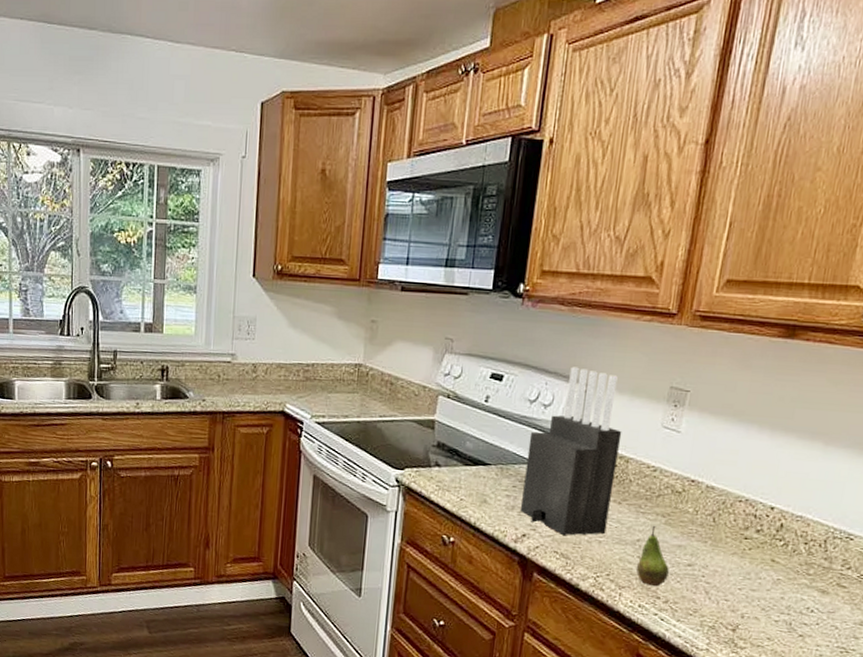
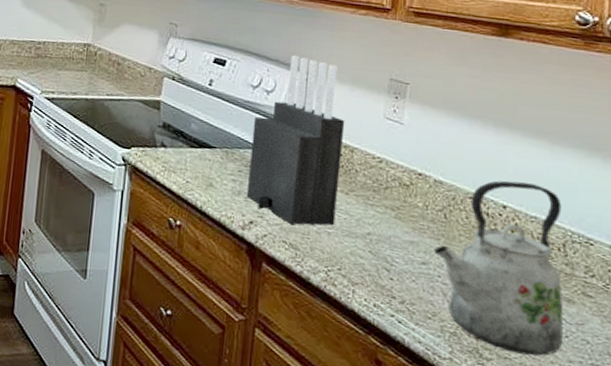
fruit: present [636,525,669,587] -> none [369,218,403,286]
kettle: none [699,483,828,643] -> present [433,180,564,356]

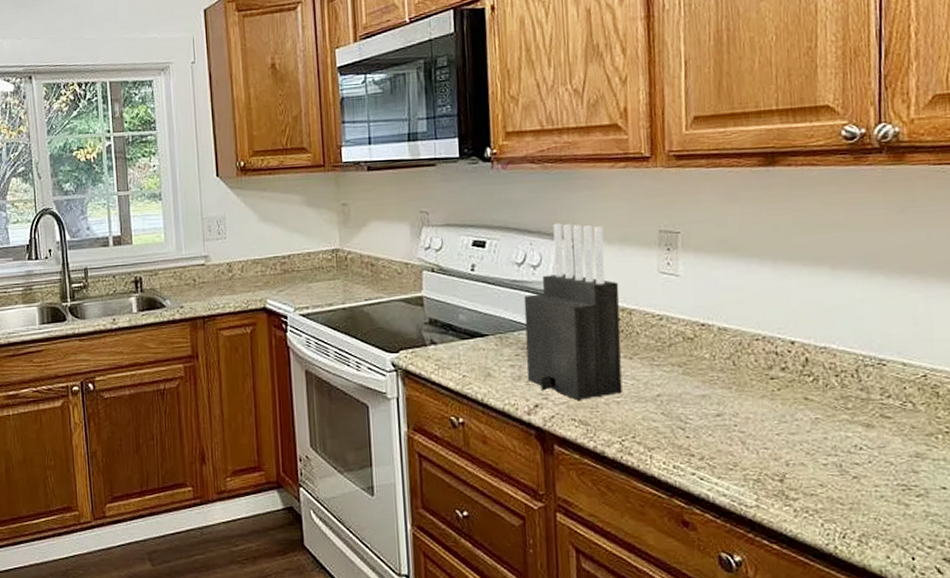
kettle: present [433,180,564,356] -> none [726,314,868,488]

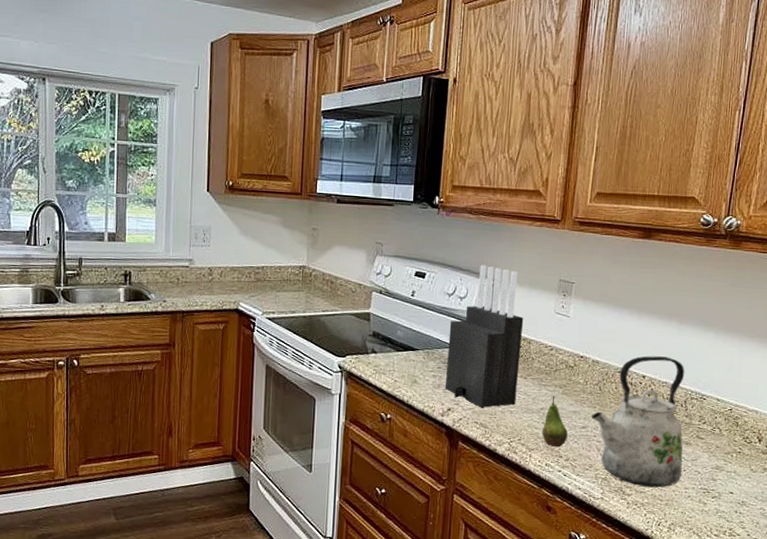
fruit: none [663,377,698,444] -> present [542,395,568,448]
kettle: none [726,314,868,488] -> present [591,356,685,488]

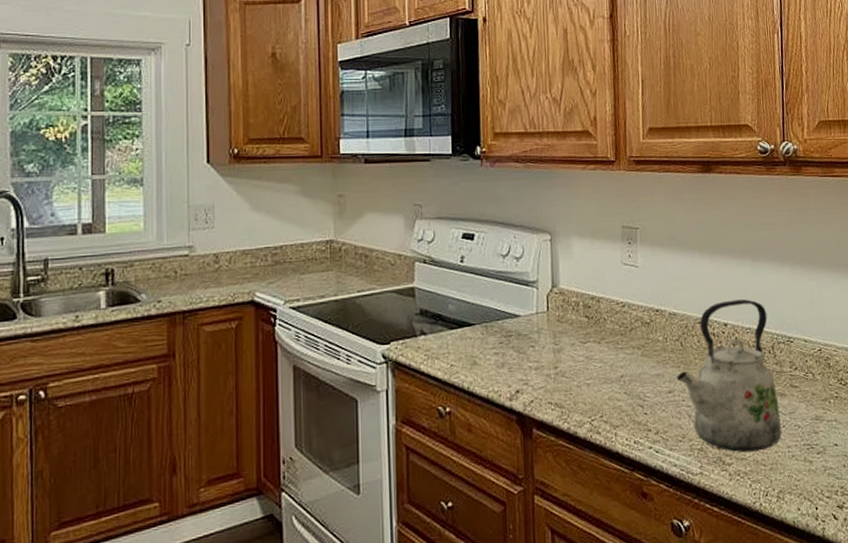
knife block: present [444,265,524,408] -> none [507,218,592,385]
fruit: present [542,395,568,448] -> none [625,358,654,420]

